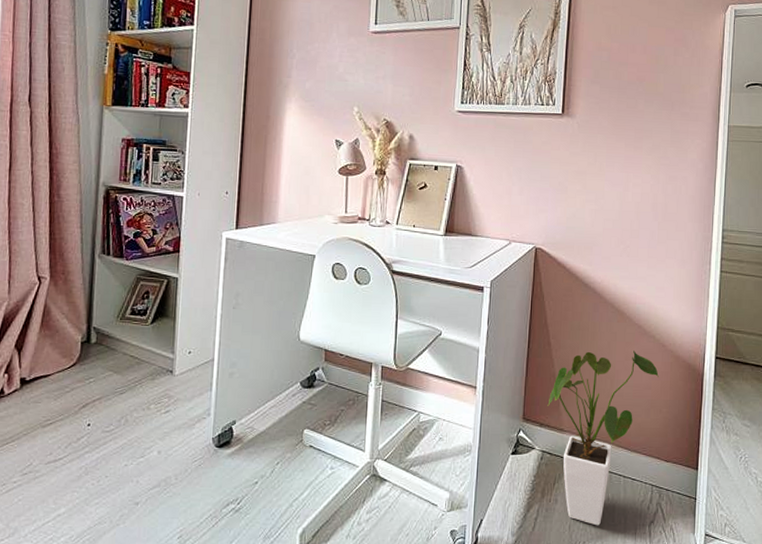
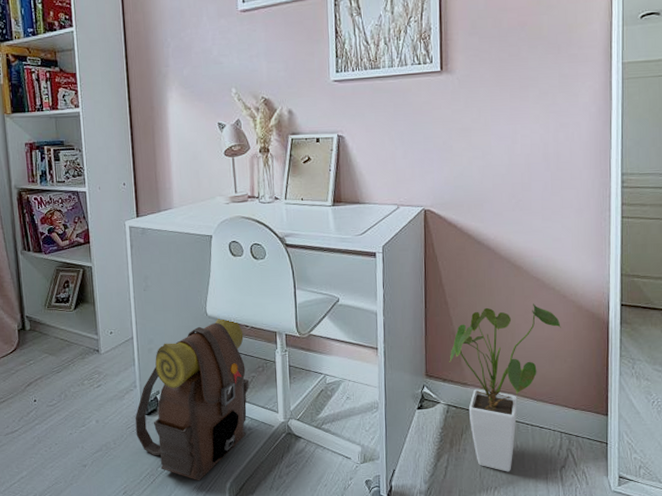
backpack: none [202,342,337,526] -> present [135,317,250,481]

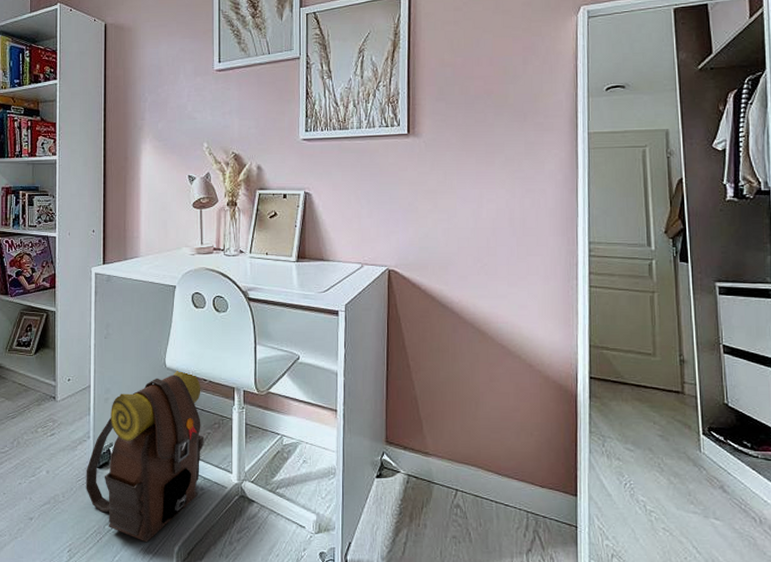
house plant: present [449,303,561,472] -> none [410,371,527,553]

